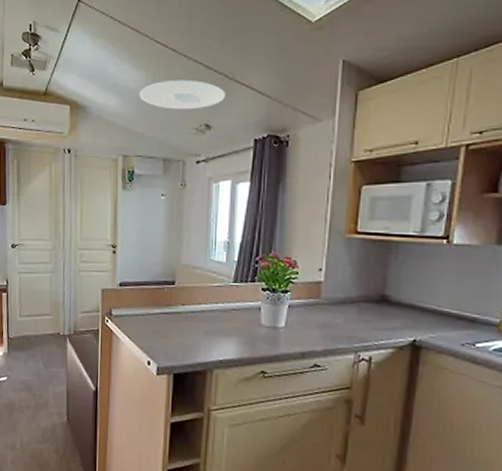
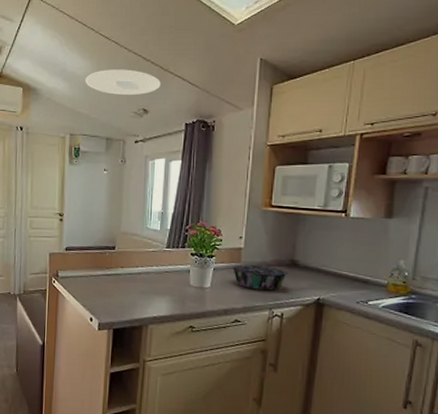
decorative bowl: none [310,301,378,331] -> present [232,265,289,291]

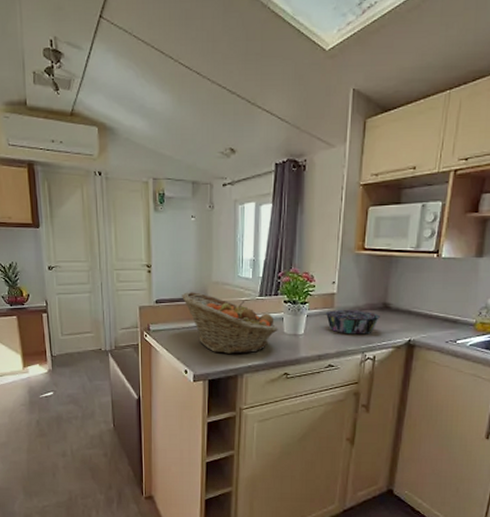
ceiling light: present [85,69,161,96] -> none [166,104,248,134]
fruit basket: none [90,241,184,304] -> present [181,292,278,354]

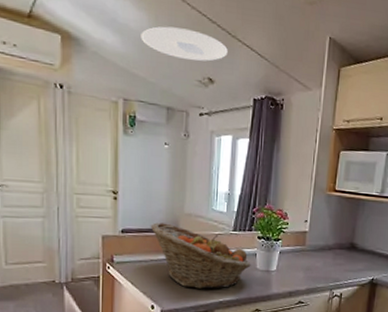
ceiling light: none [166,104,248,134] -> present [141,26,228,62]
decorative bowl: present [325,310,381,335] -> none [297,248,348,273]

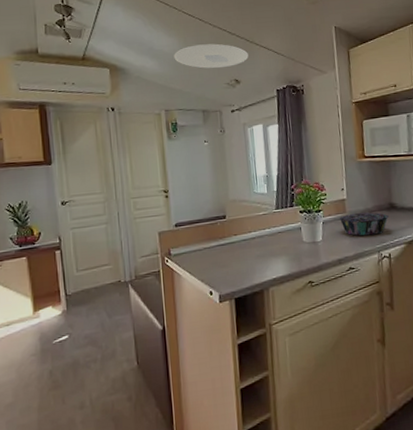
fruit basket: present [150,222,251,289] -> none [200,211,298,270]
decorative bowl: none [297,248,348,273] -> present [339,212,389,236]

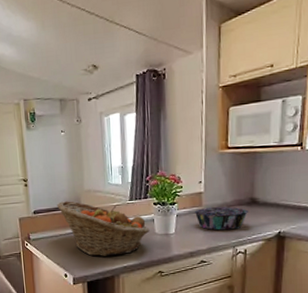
ceiling light: present [174,43,249,69] -> none [31,25,108,54]
fruit basket: none [200,211,298,270] -> present [56,201,150,257]

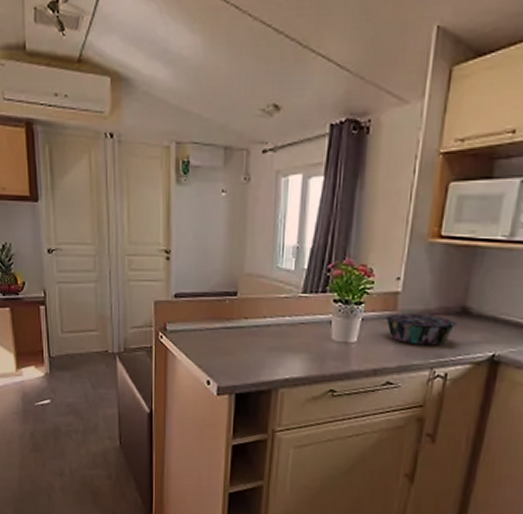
fruit basket: present [56,201,150,257] -> none [205,285,325,364]

